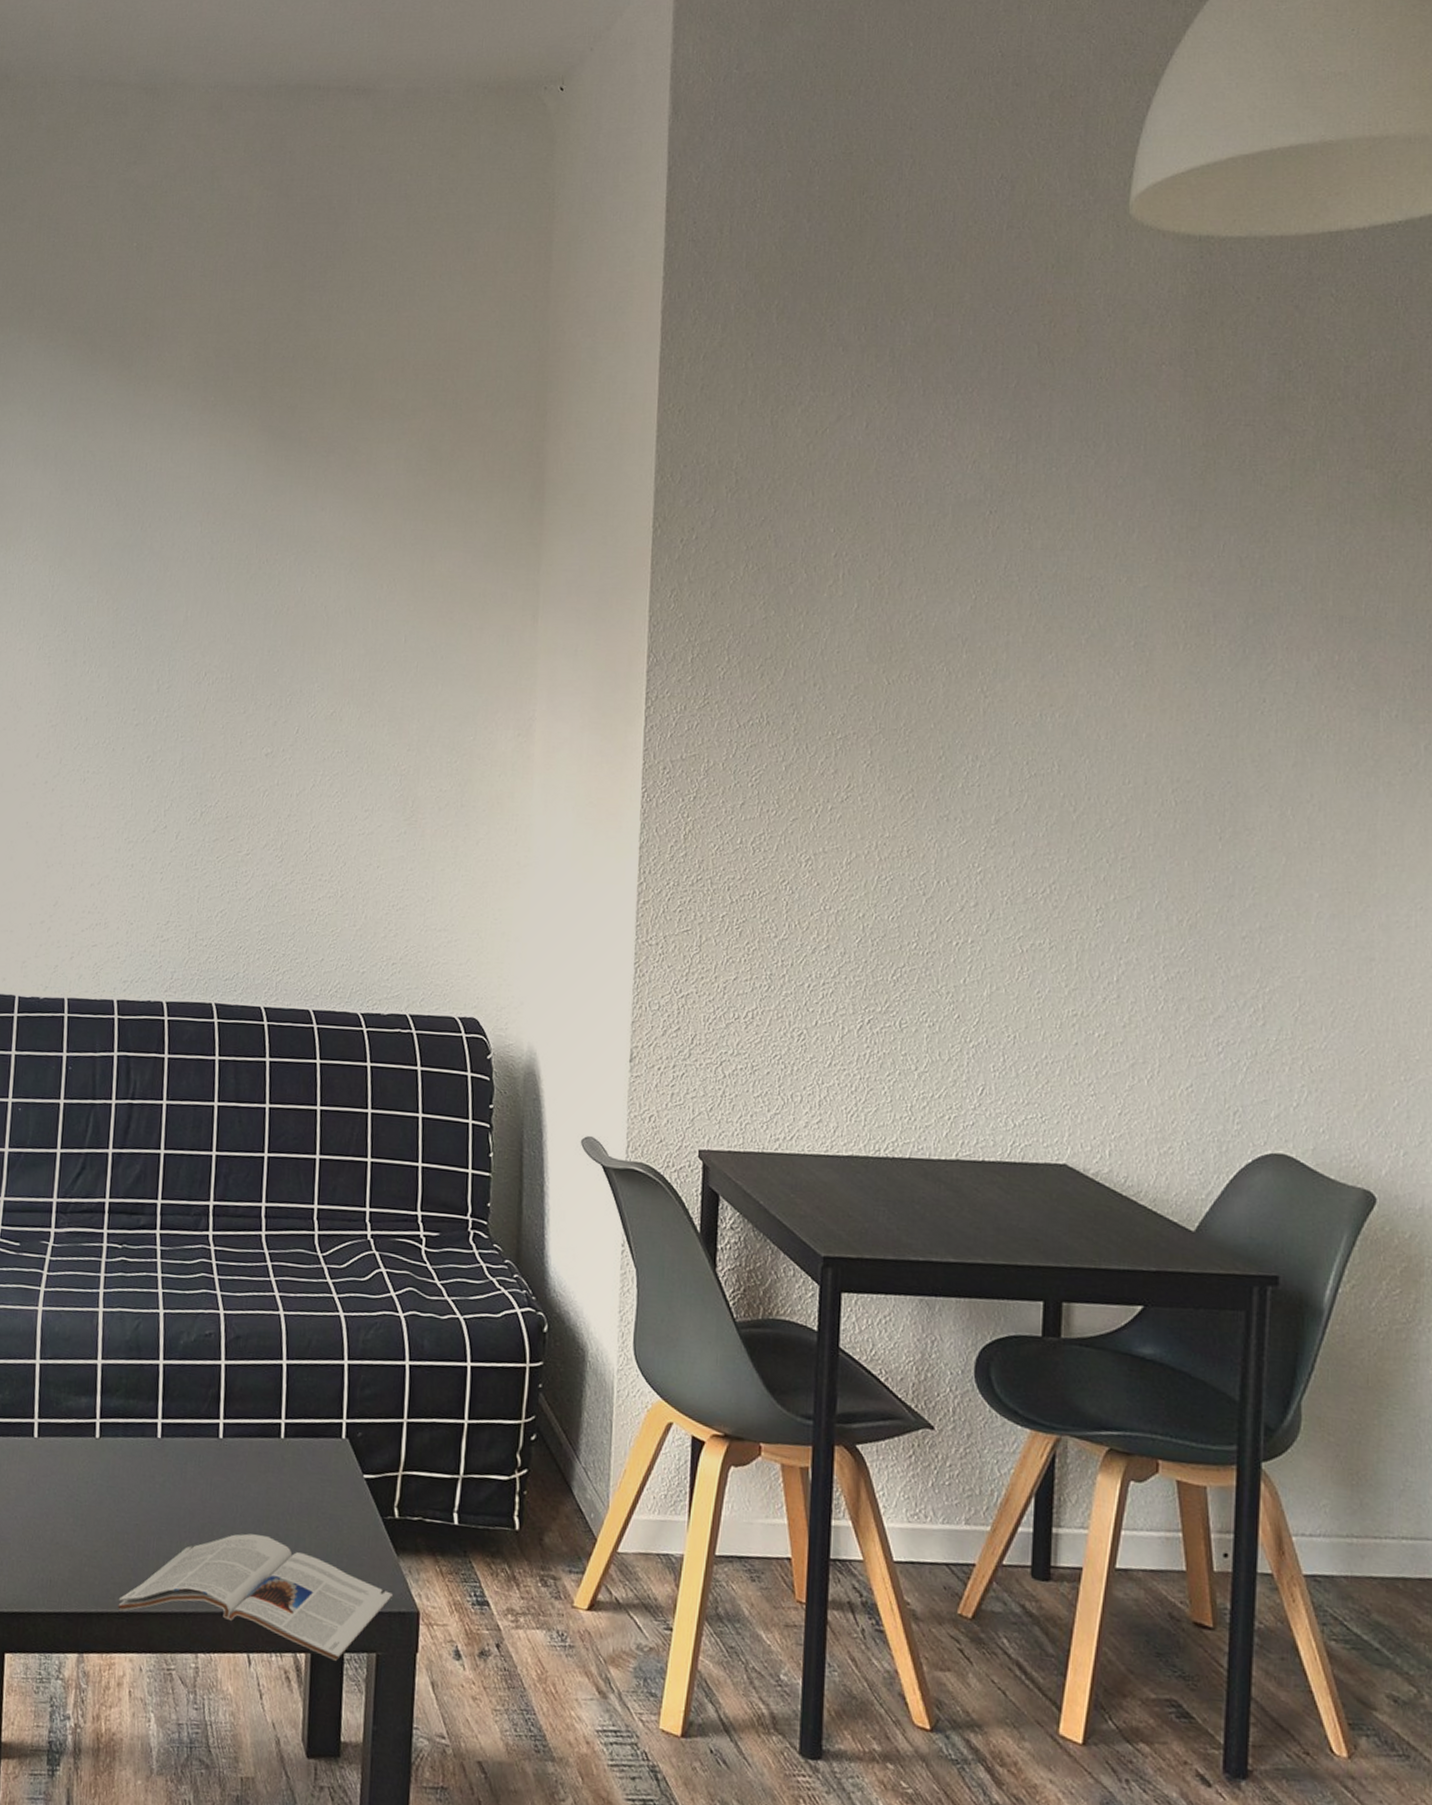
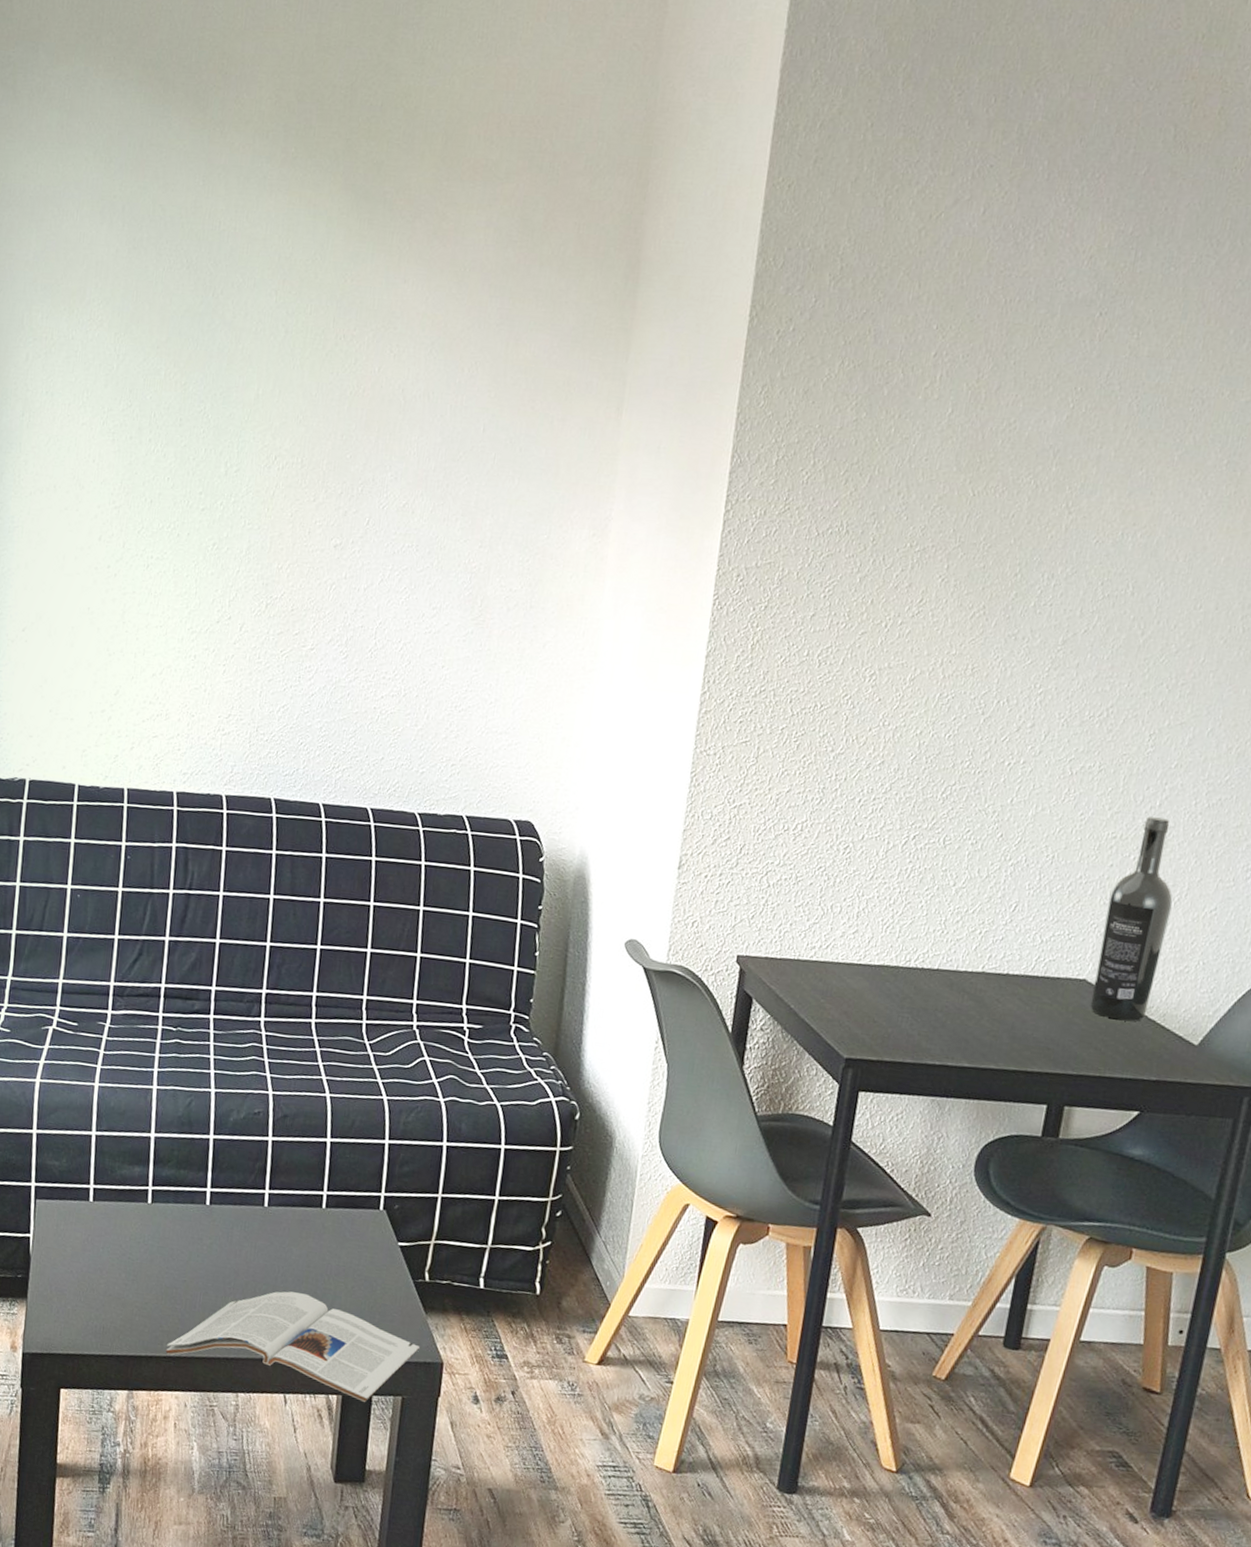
wine bottle: none [1074,992,1146,1208] -> present [1090,816,1173,1022]

